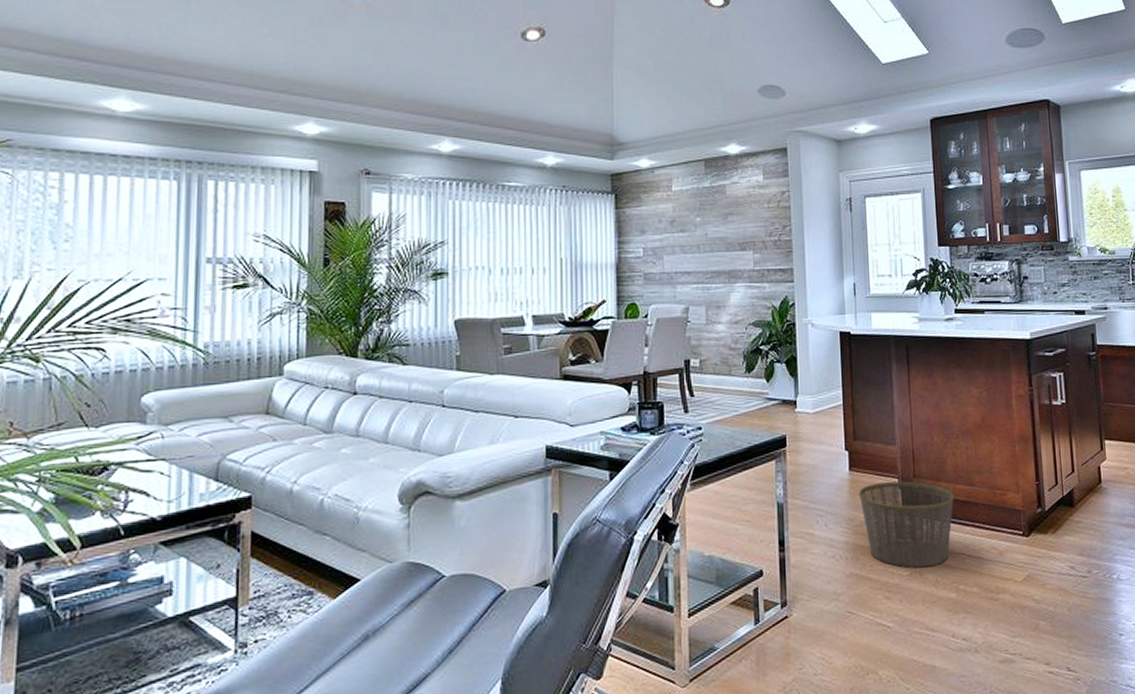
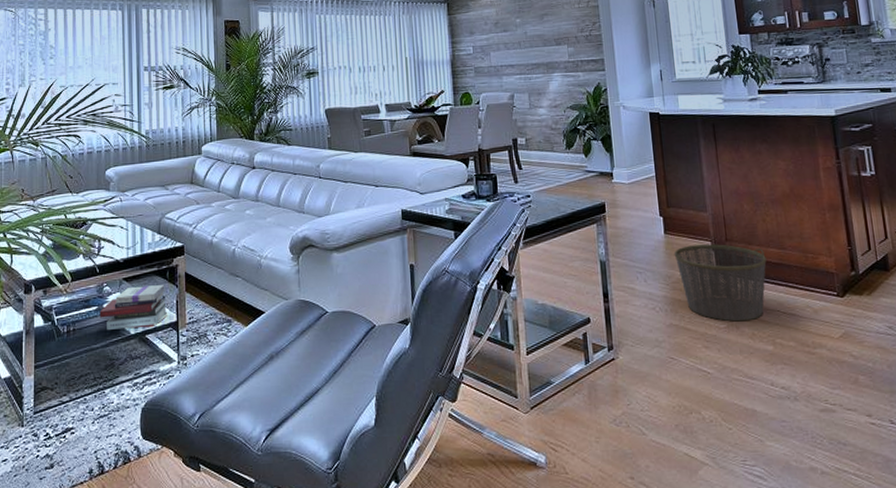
books: none [121,547,224,614] -> present [99,284,168,331]

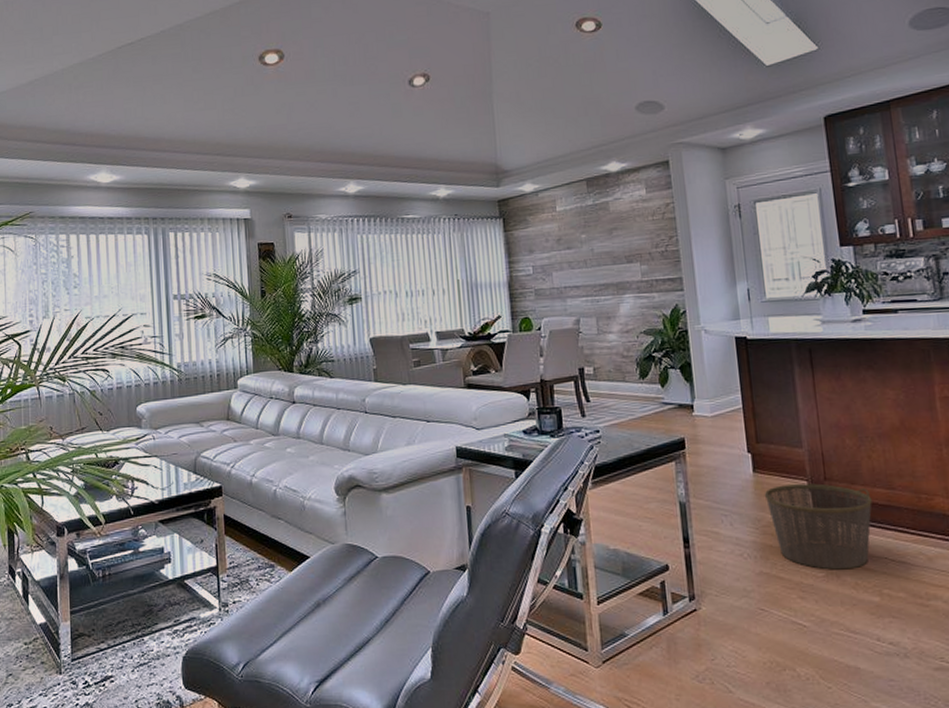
books: present [99,284,168,331] -> none [135,526,207,576]

